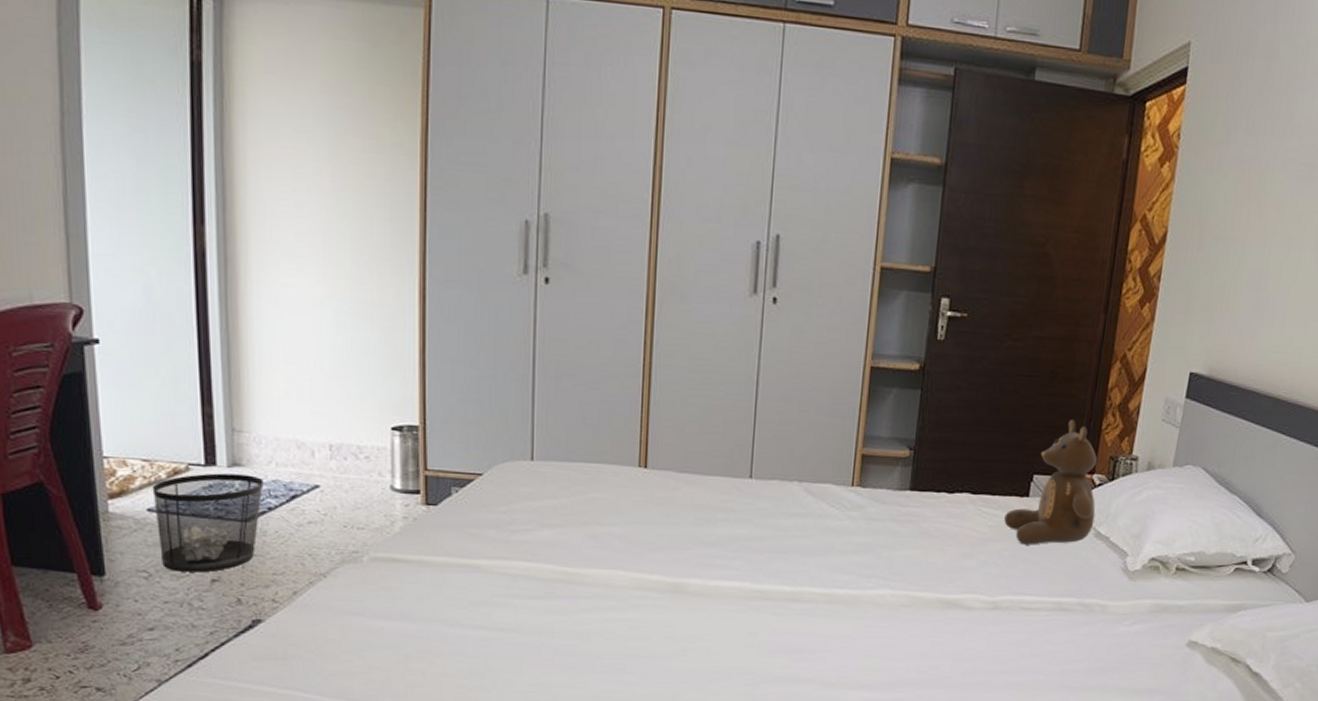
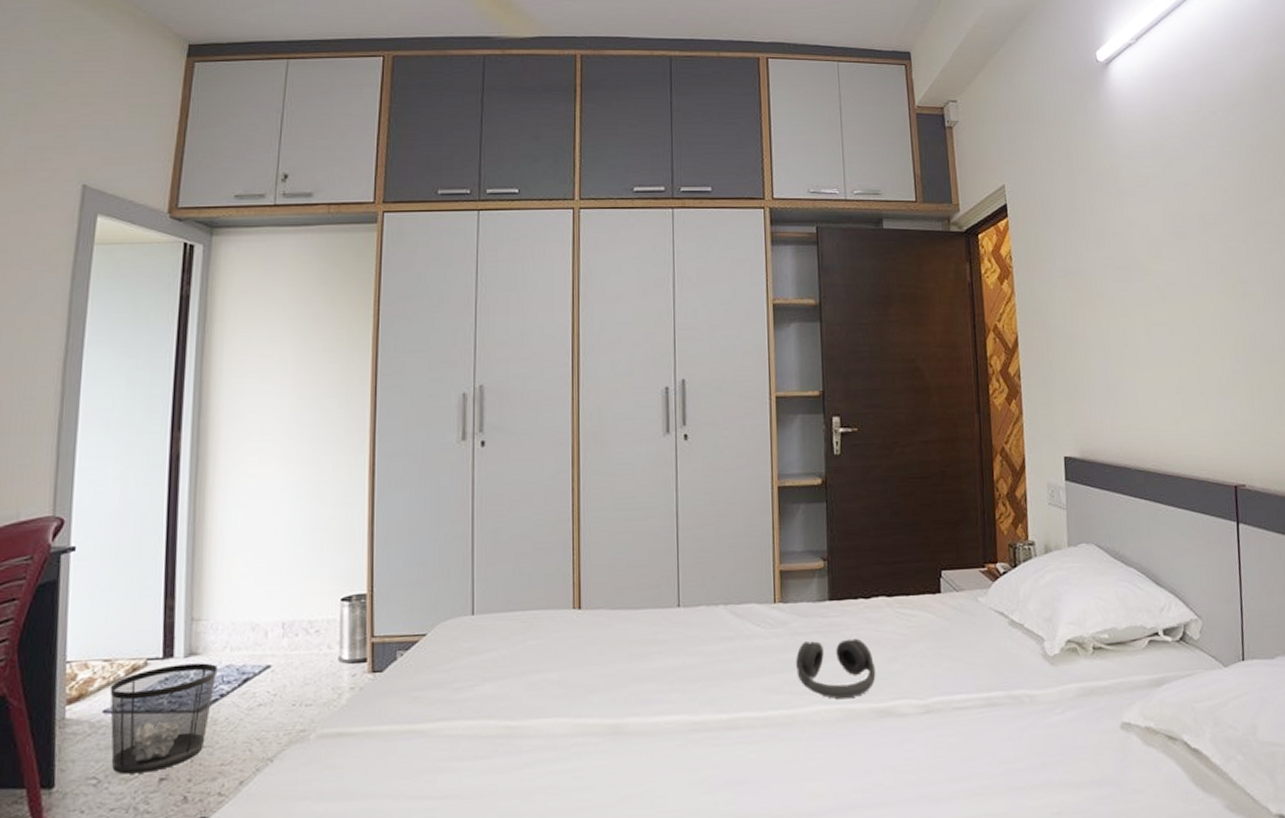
headphones: none [866,526,949,586] -> present [795,638,876,699]
teddy bear: present [1004,420,1097,545] -> none [921,513,1007,642]

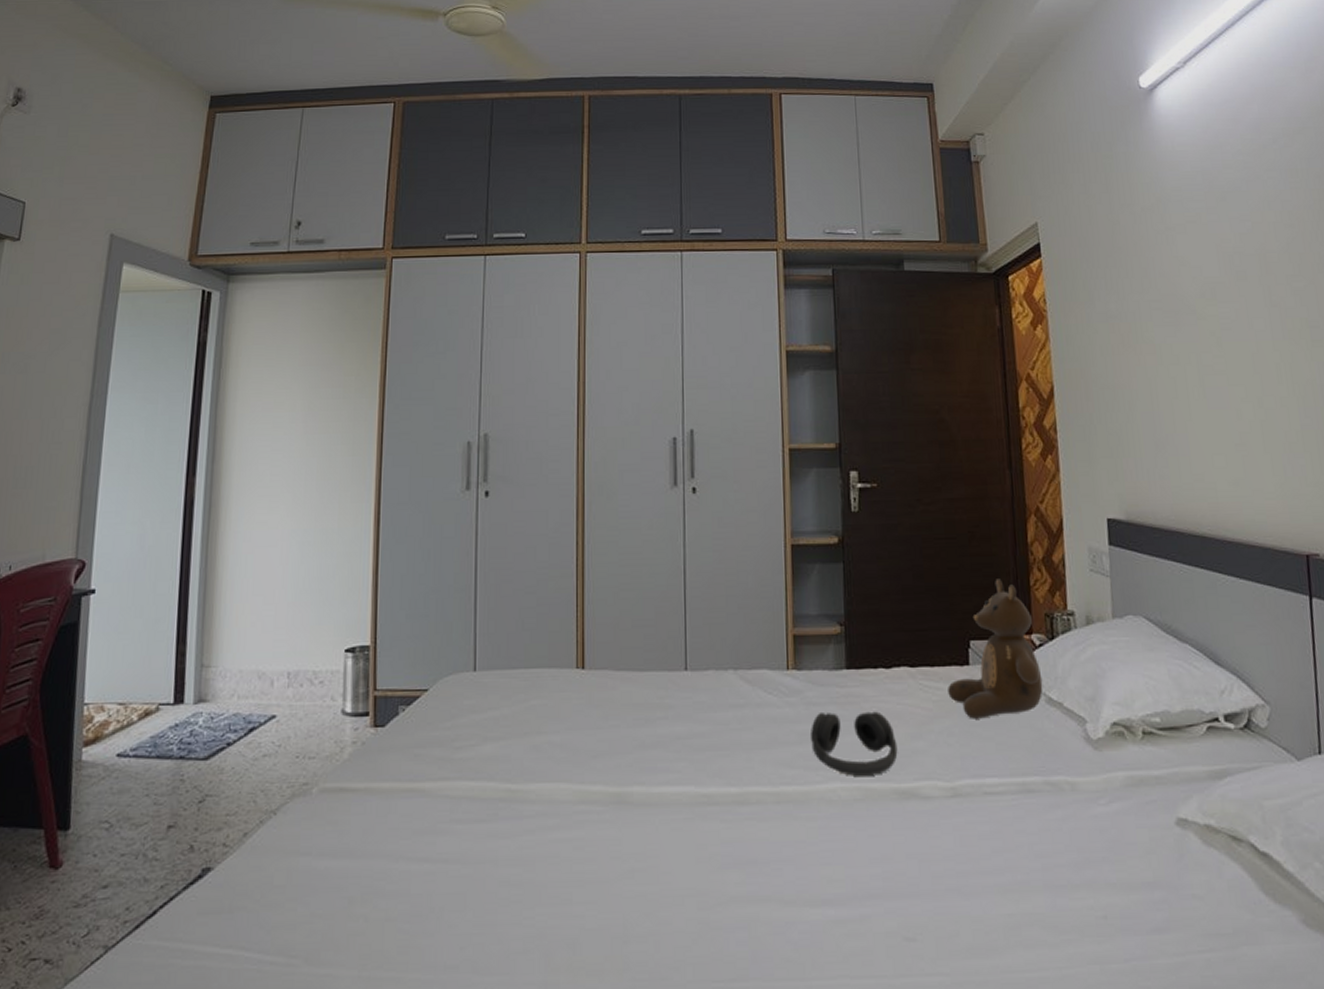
waste bin: present [110,663,218,775] -> none [123,710,225,820]
teddy bear: none [921,513,1007,642] -> present [948,579,1043,719]

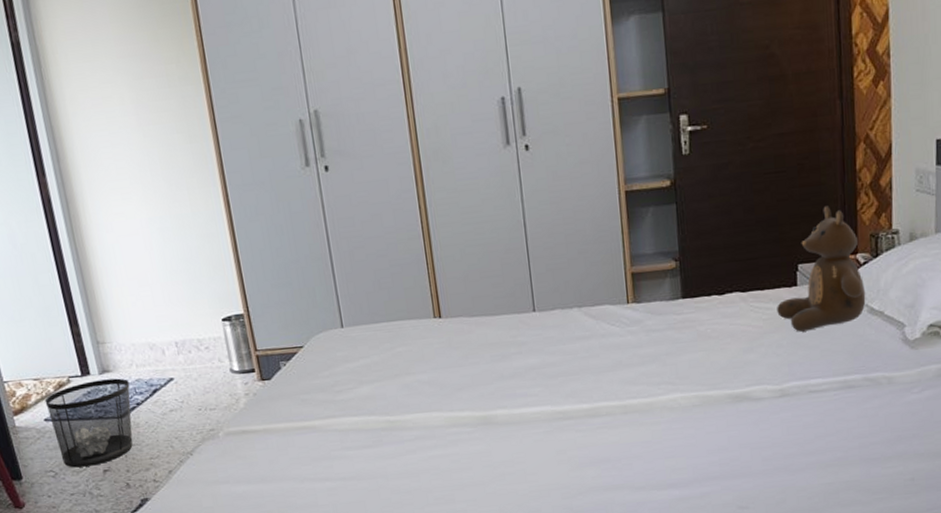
waste bin: none [123,710,225,820] -> present [44,378,133,468]
headphones: present [810,711,898,776] -> none [651,332,731,387]

